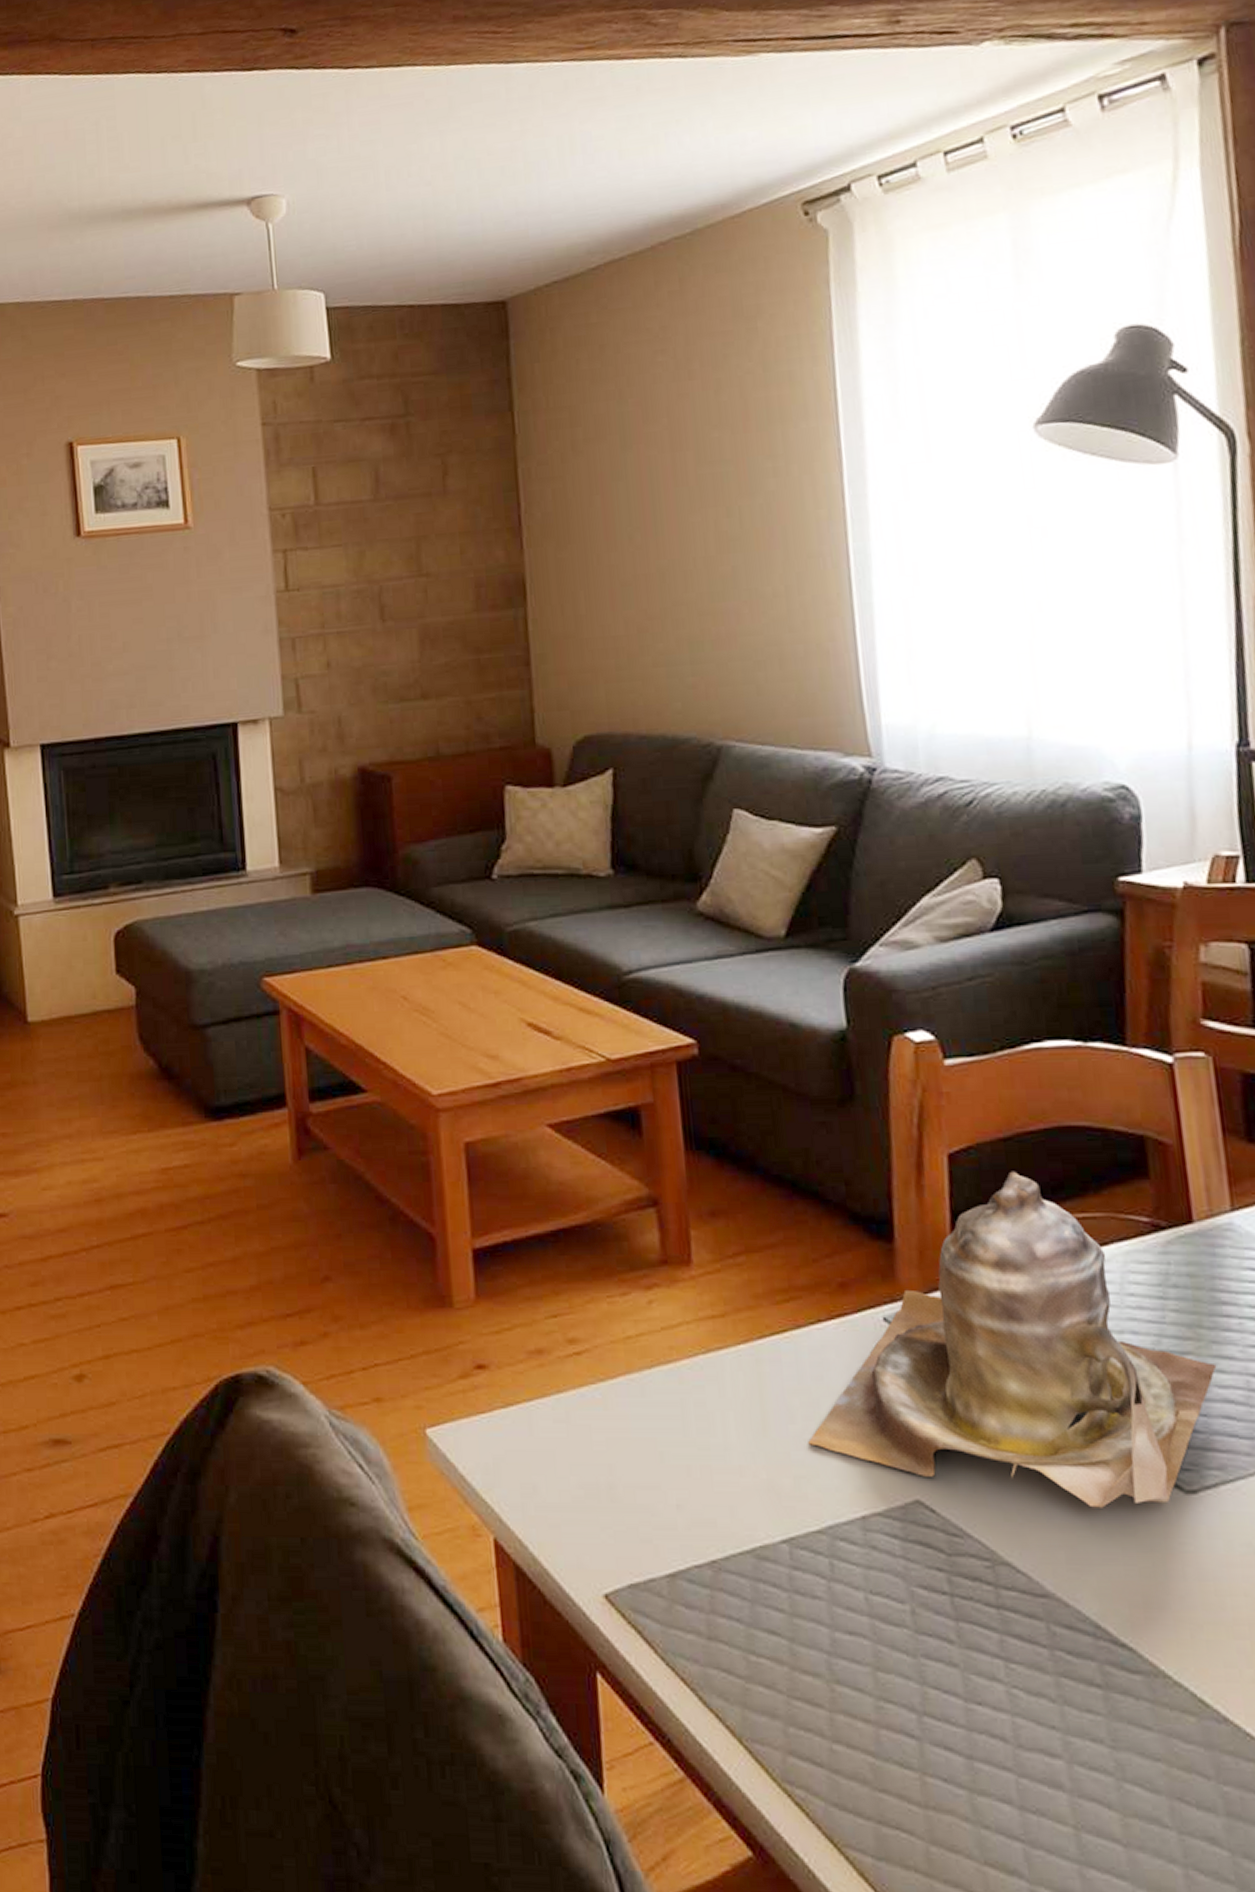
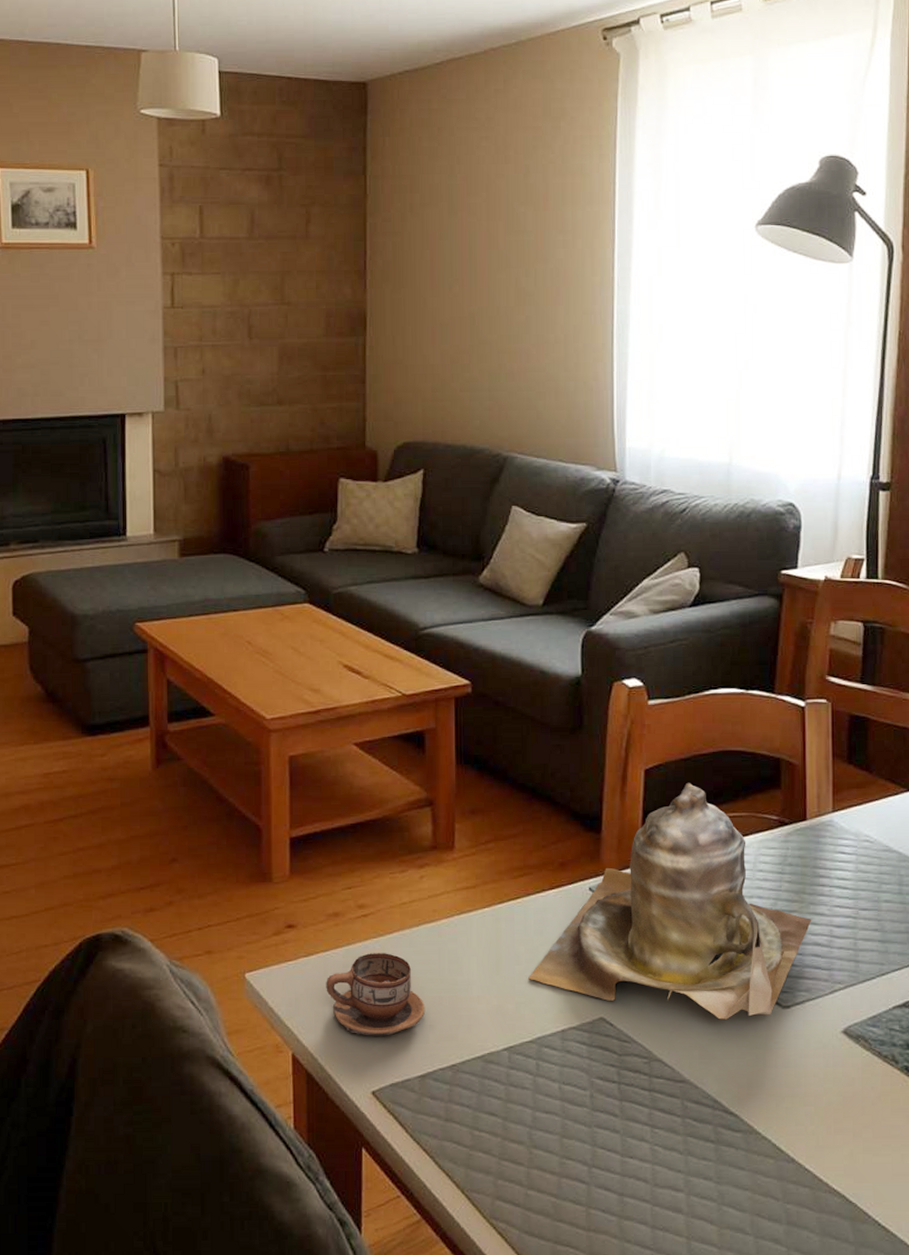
cup: none [532,1404,669,1518] -> present [326,953,426,1036]

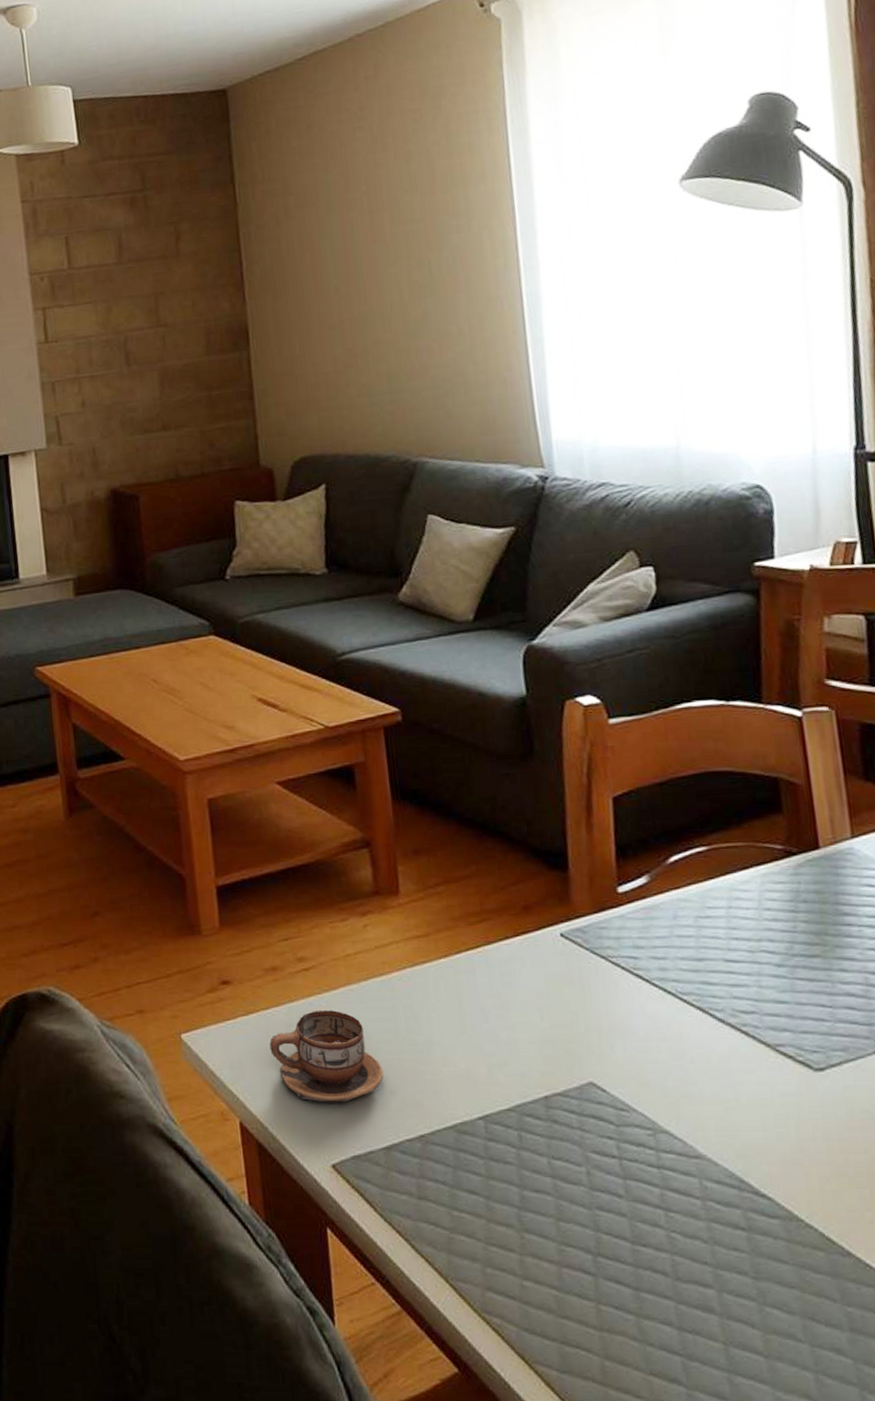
teapot: present [528,782,812,1020] -> none [499,810,840,1085]

